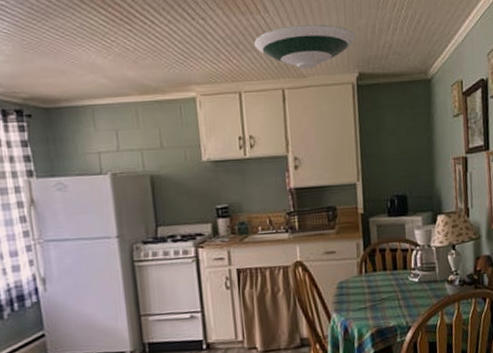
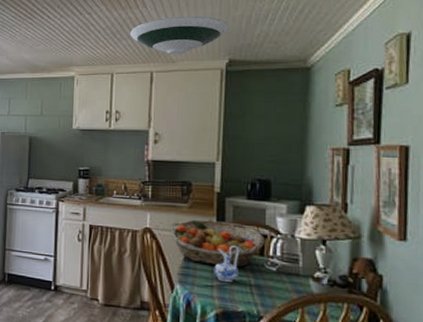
fruit basket: none [321,242,407,288] -> present [170,219,264,268]
ceramic pitcher: none [365,263,387,302] -> present [214,244,240,283]

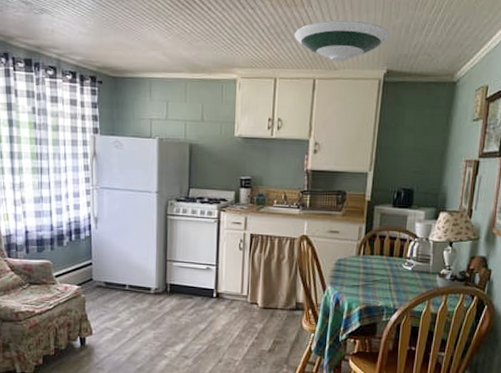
fruit basket: present [170,219,264,268] -> none [324,226,404,269]
ceramic pitcher: present [214,244,240,283] -> none [360,248,383,282]

